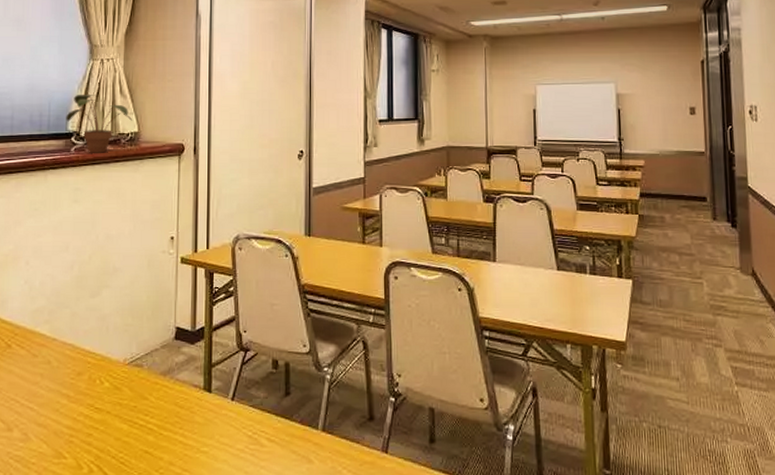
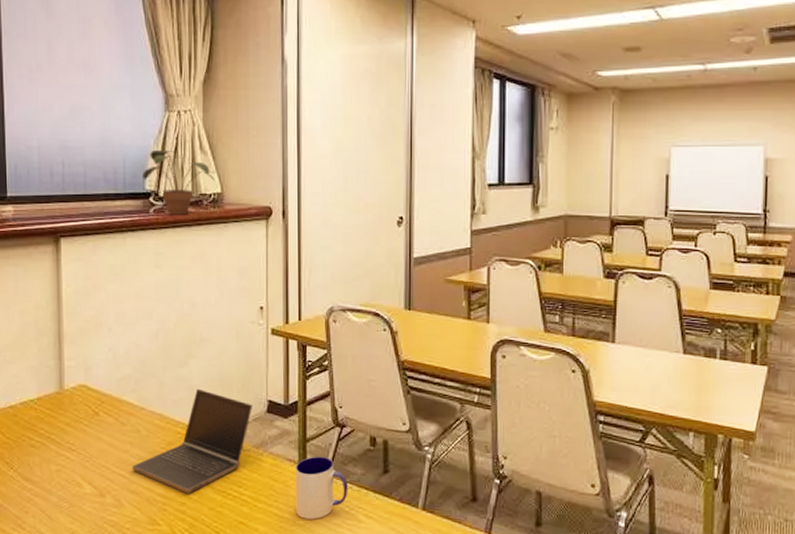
laptop computer: none [41,318,162,425] -> present [132,388,253,494]
mug: none [199,381,251,446] -> present [295,456,348,520]

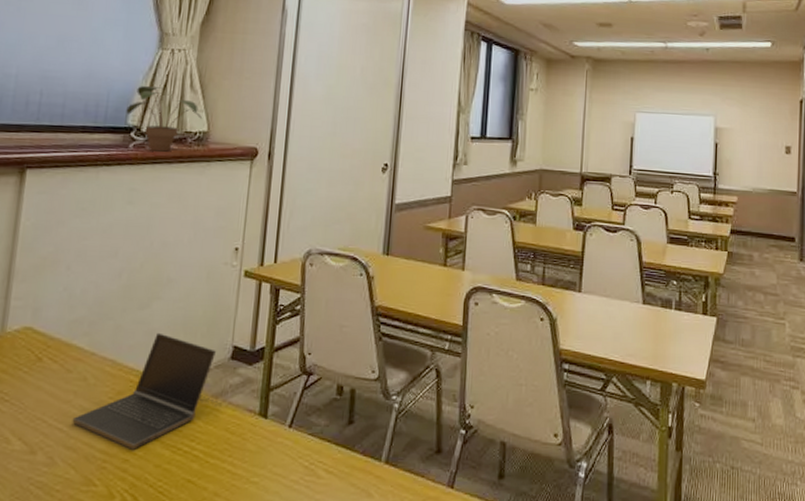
mug: present [295,456,348,520] -> none [250,406,310,476]

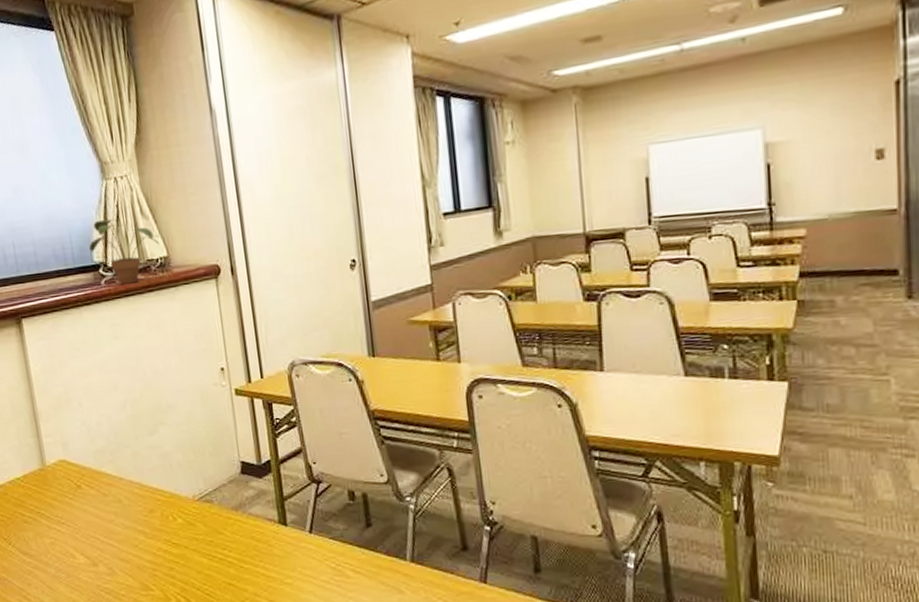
laptop computer: present [72,332,217,450] -> none [119,455,227,559]

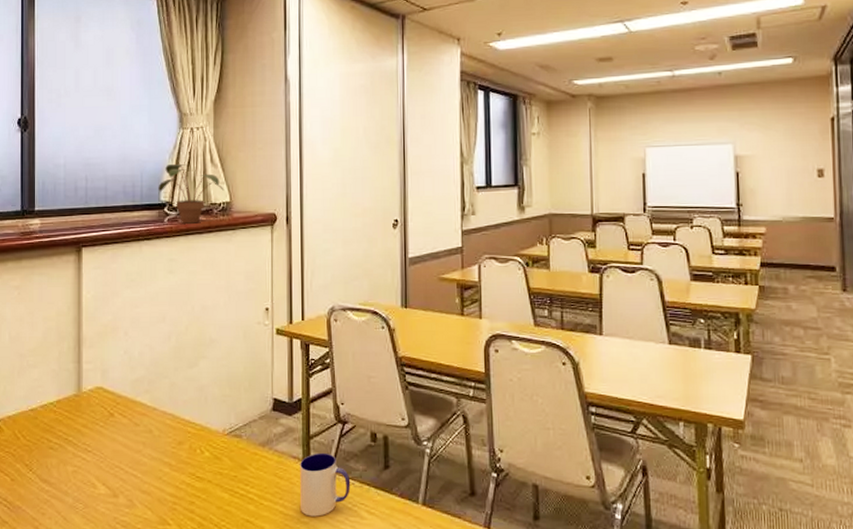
mug: none [276,513,333,577] -> present [299,452,351,517]

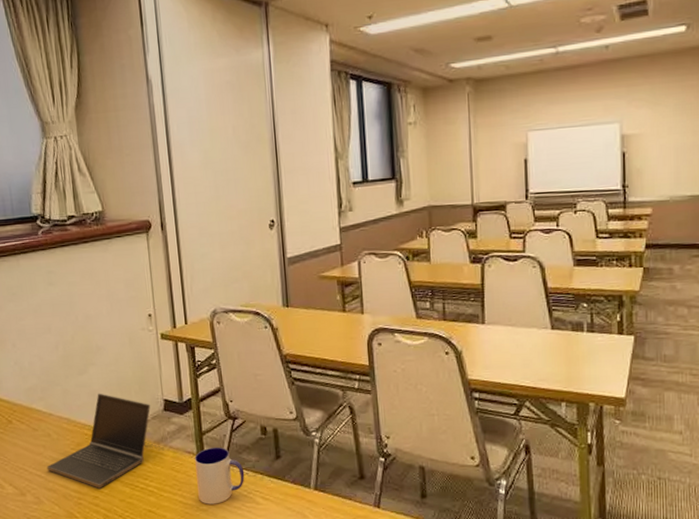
laptop computer: none [144,388,260,493] -> present [46,393,151,489]
potted plant: present [158,163,225,225] -> none [28,174,96,237]

